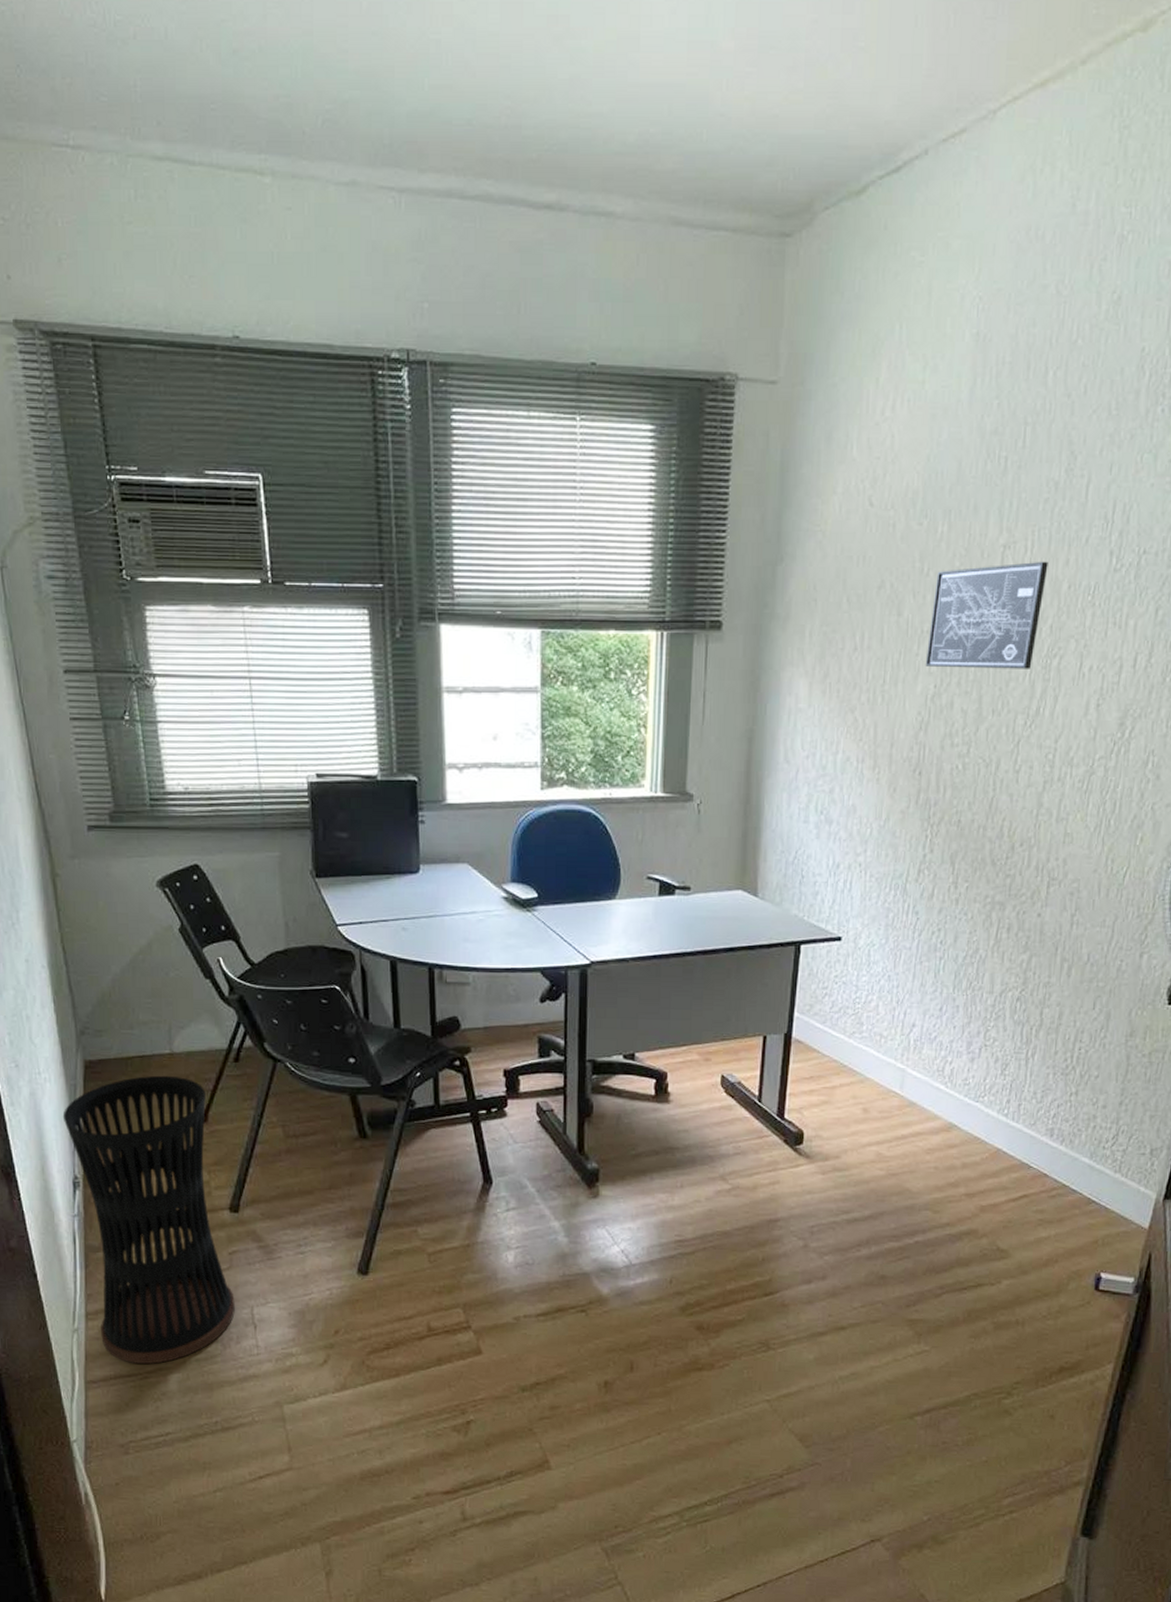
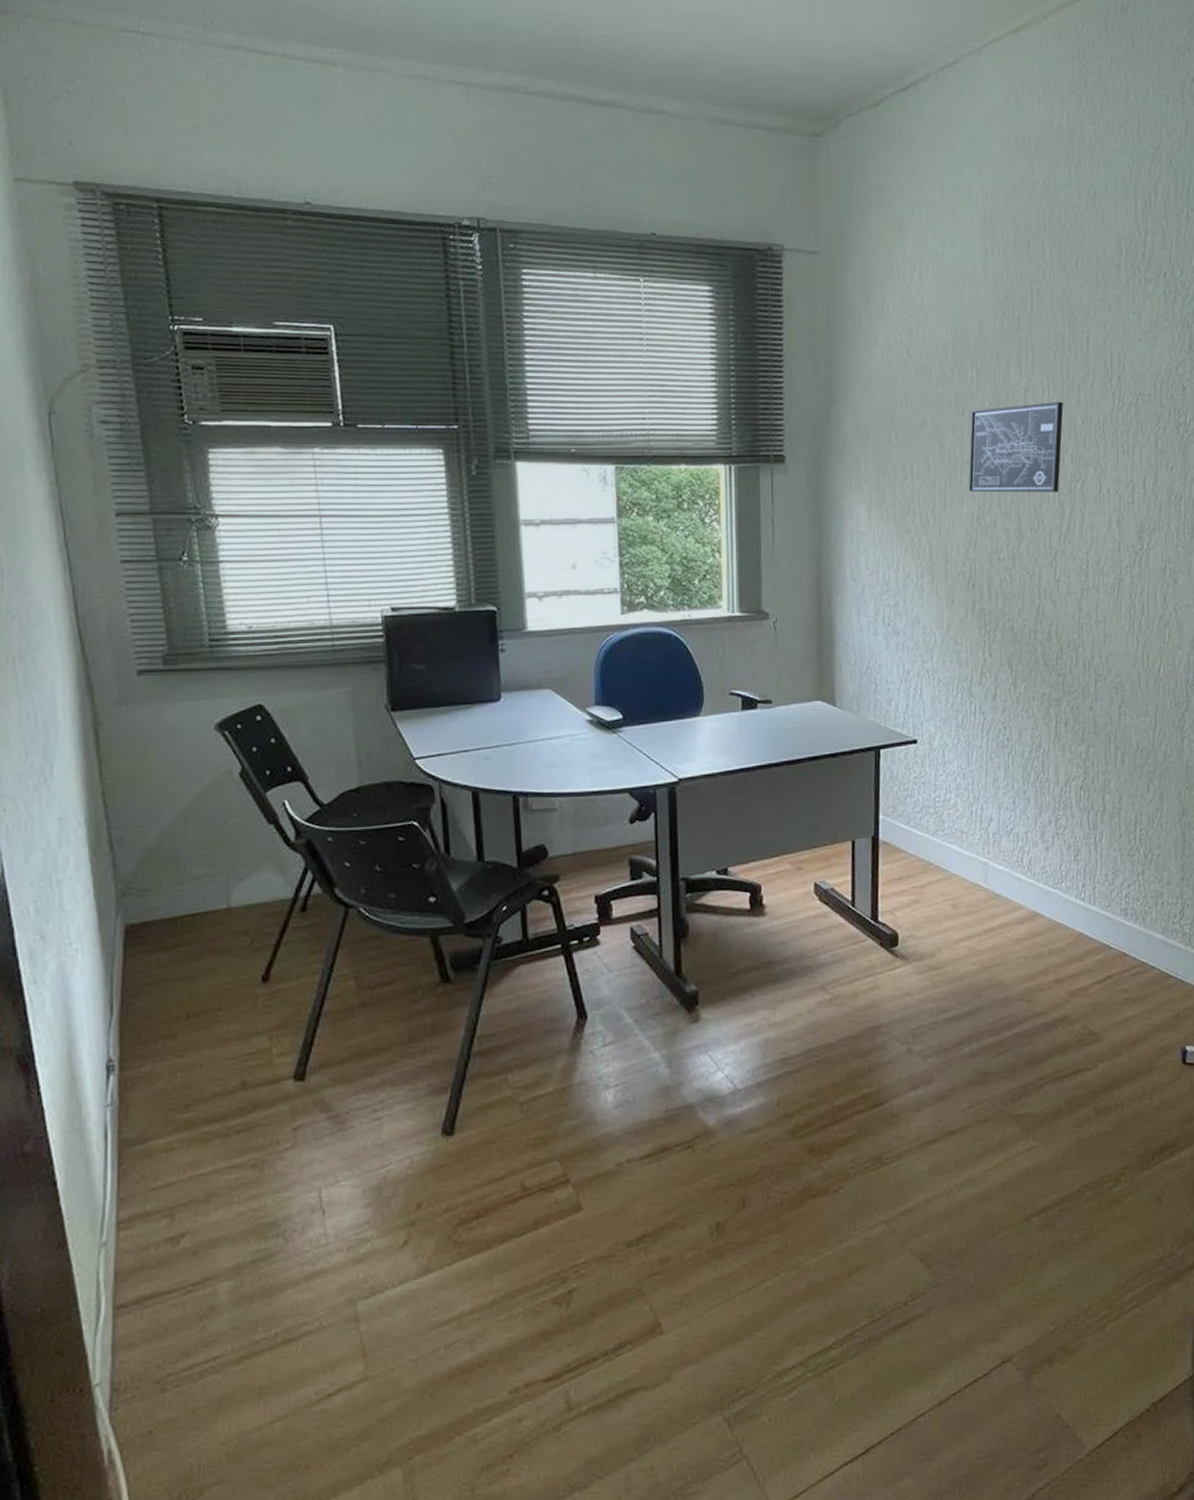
umbrella stand: present [62,1075,235,1364] -> none [96,933,299,1276]

